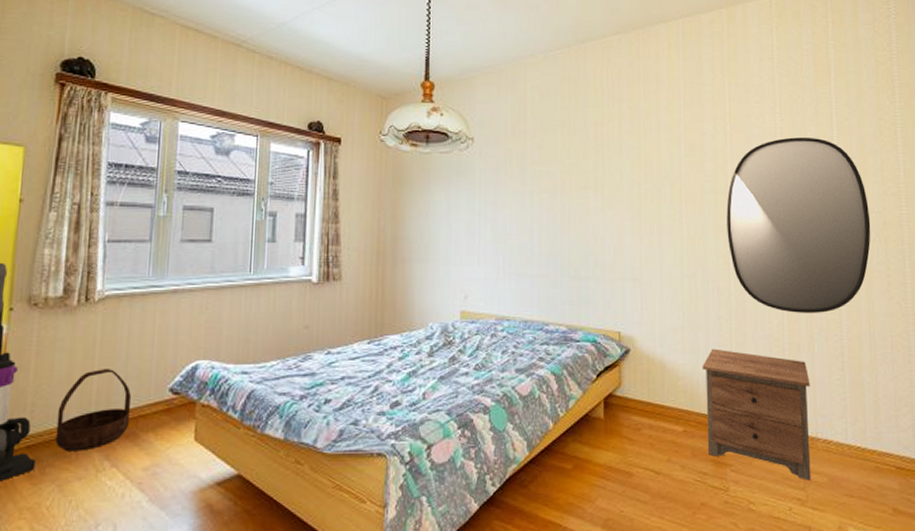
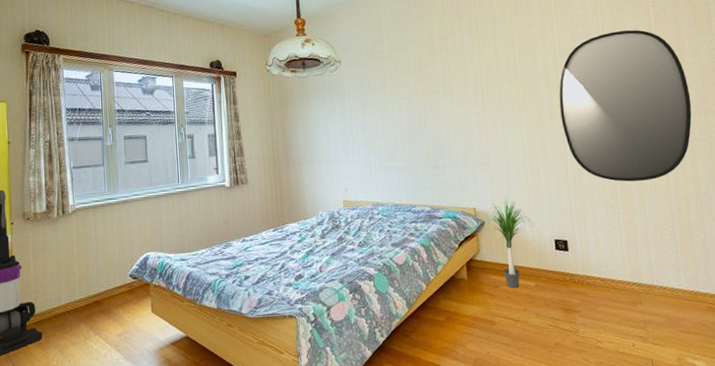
basket: present [55,368,131,452] -> none [53,262,104,325]
potted plant: none [623,320,693,433] -> present [479,196,540,288]
nightstand: present [702,348,811,481] -> none [547,216,651,321]

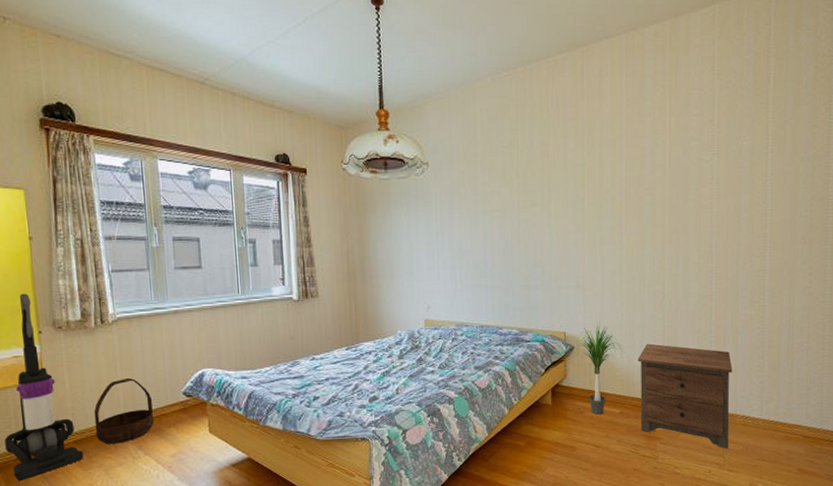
basket: none [53,262,104,325] -> present [94,377,154,444]
nightstand: none [547,216,651,321] -> present [637,343,733,449]
home mirror: present [559,30,692,182] -> none [663,148,798,310]

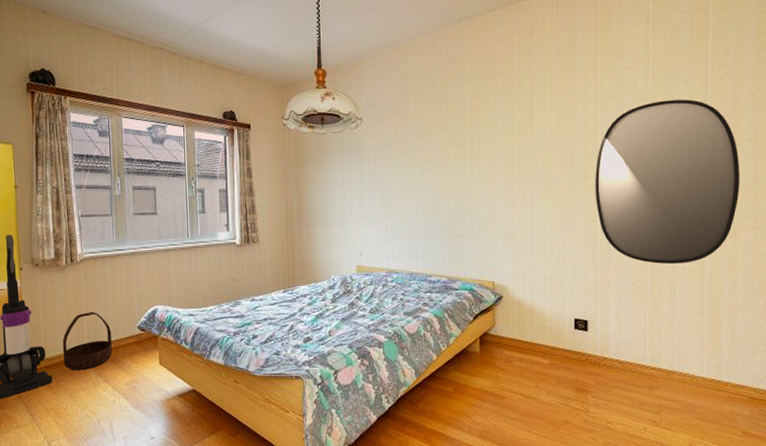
potted plant: present [568,321,629,415] -> none [497,271,559,365]
nightstand: present [637,343,733,449] -> none [568,295,670,406]
home mirror: none [663,148,798,310] -> present [595,99,740,264]

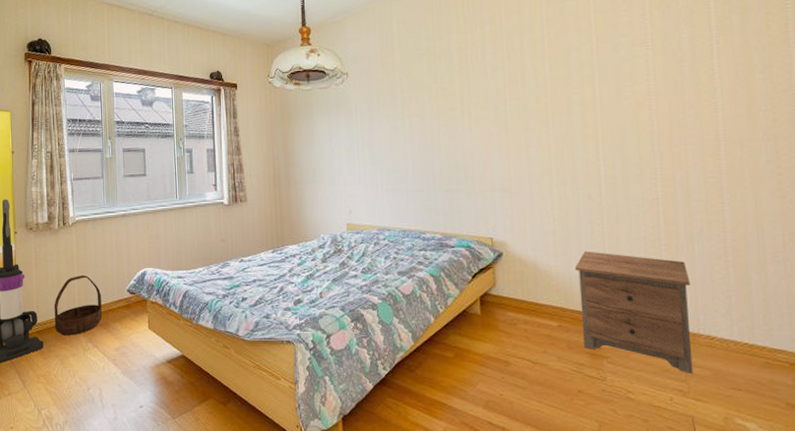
nightstand: none [568,295,670,406] -> present [574,251,693,373]
home mirror: present [595,99,740,264] -> none [595,40,758,215]

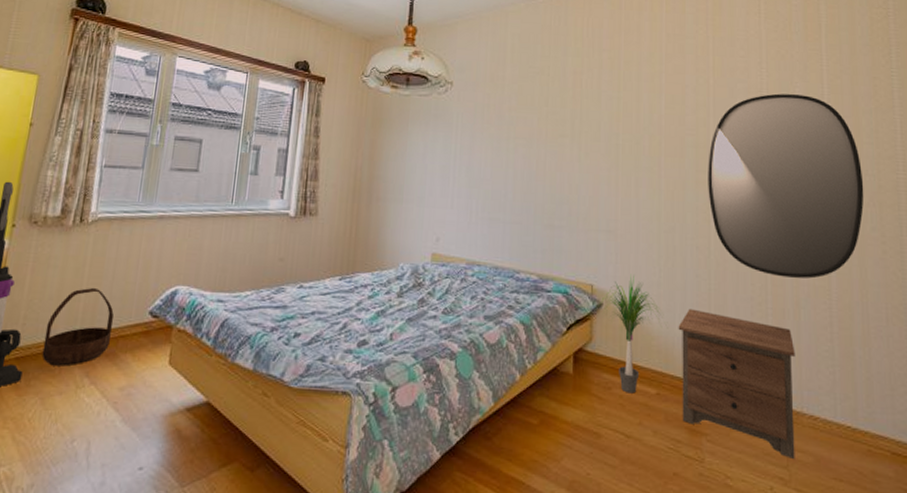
potted plant: none [496,226,565,327] -> present [595,275,668,394]
home mirror: none [595,40,758,215] -> present [708,93,864,279]

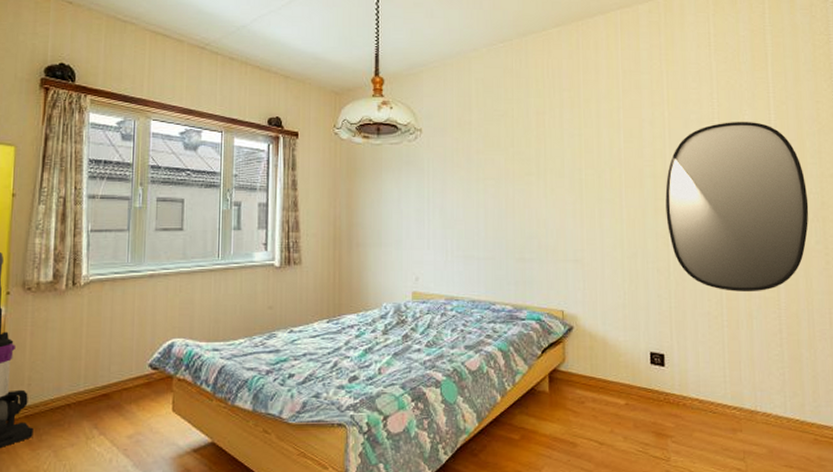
basket: present [42,287,114,367] -> none [50,345,115,421]
potted plant: present [595,275,668,394] -> none [566,299,634,406]
nightstand: present [678,308,796,459] -> none [643,326,751,452]

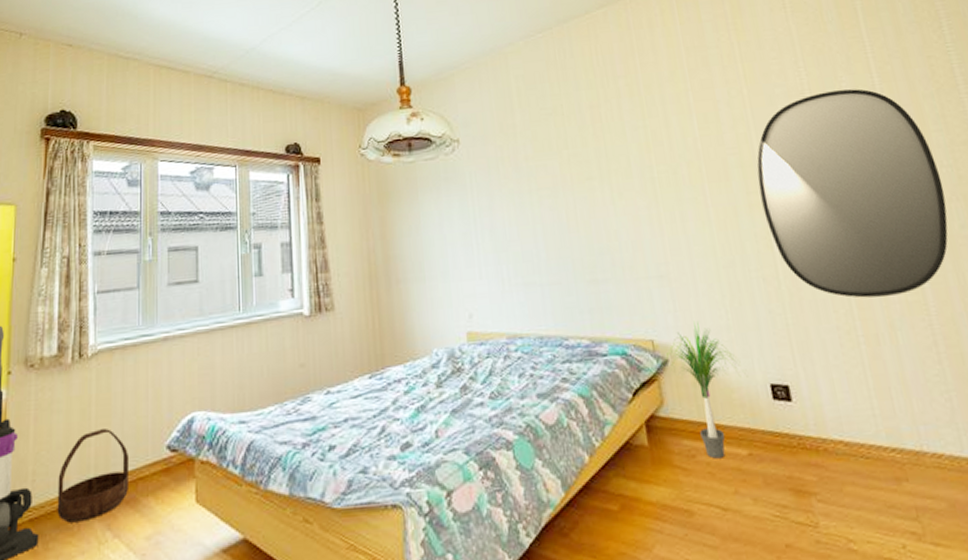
basket: none [50,345,115,421] -> present [57,427,128,523]
potted plant: none [566,299,634,406] -> present [660,322,748,459]

